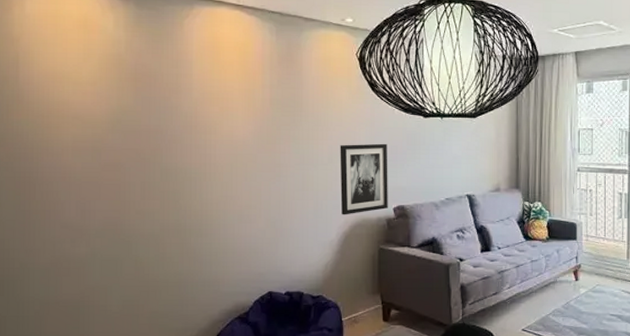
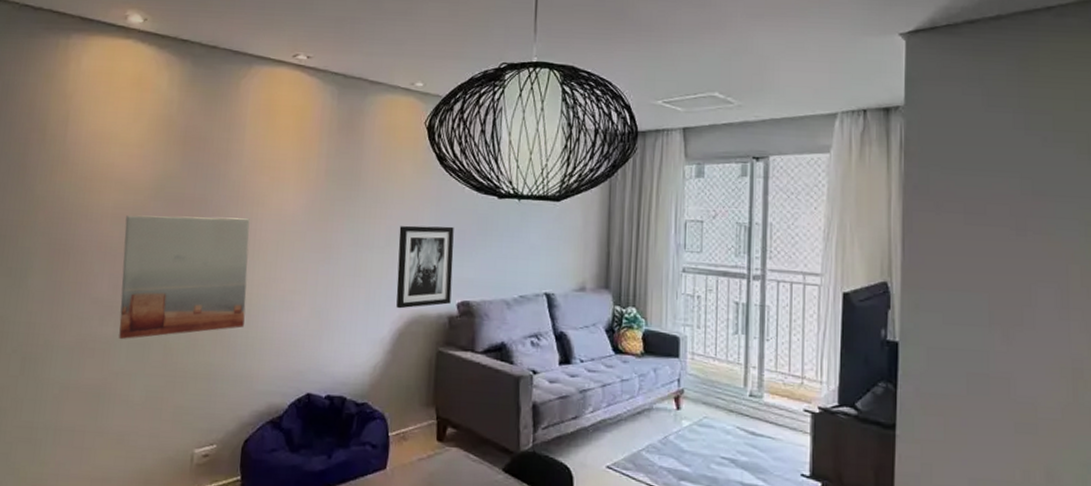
wall art: none [86,145,207,259] -> present [119,215,250,340]

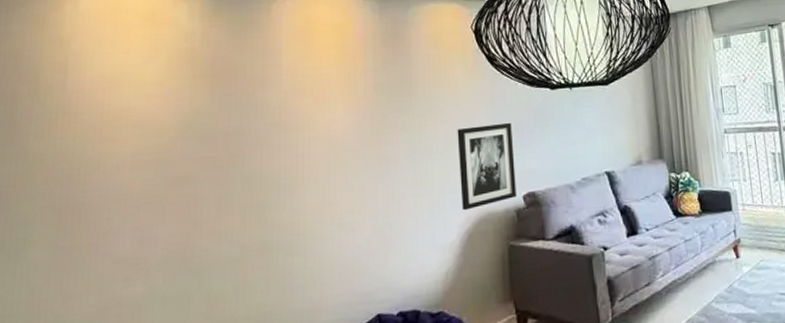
wall art: present [119,215,250,340] -> none [148,144,299,299]

